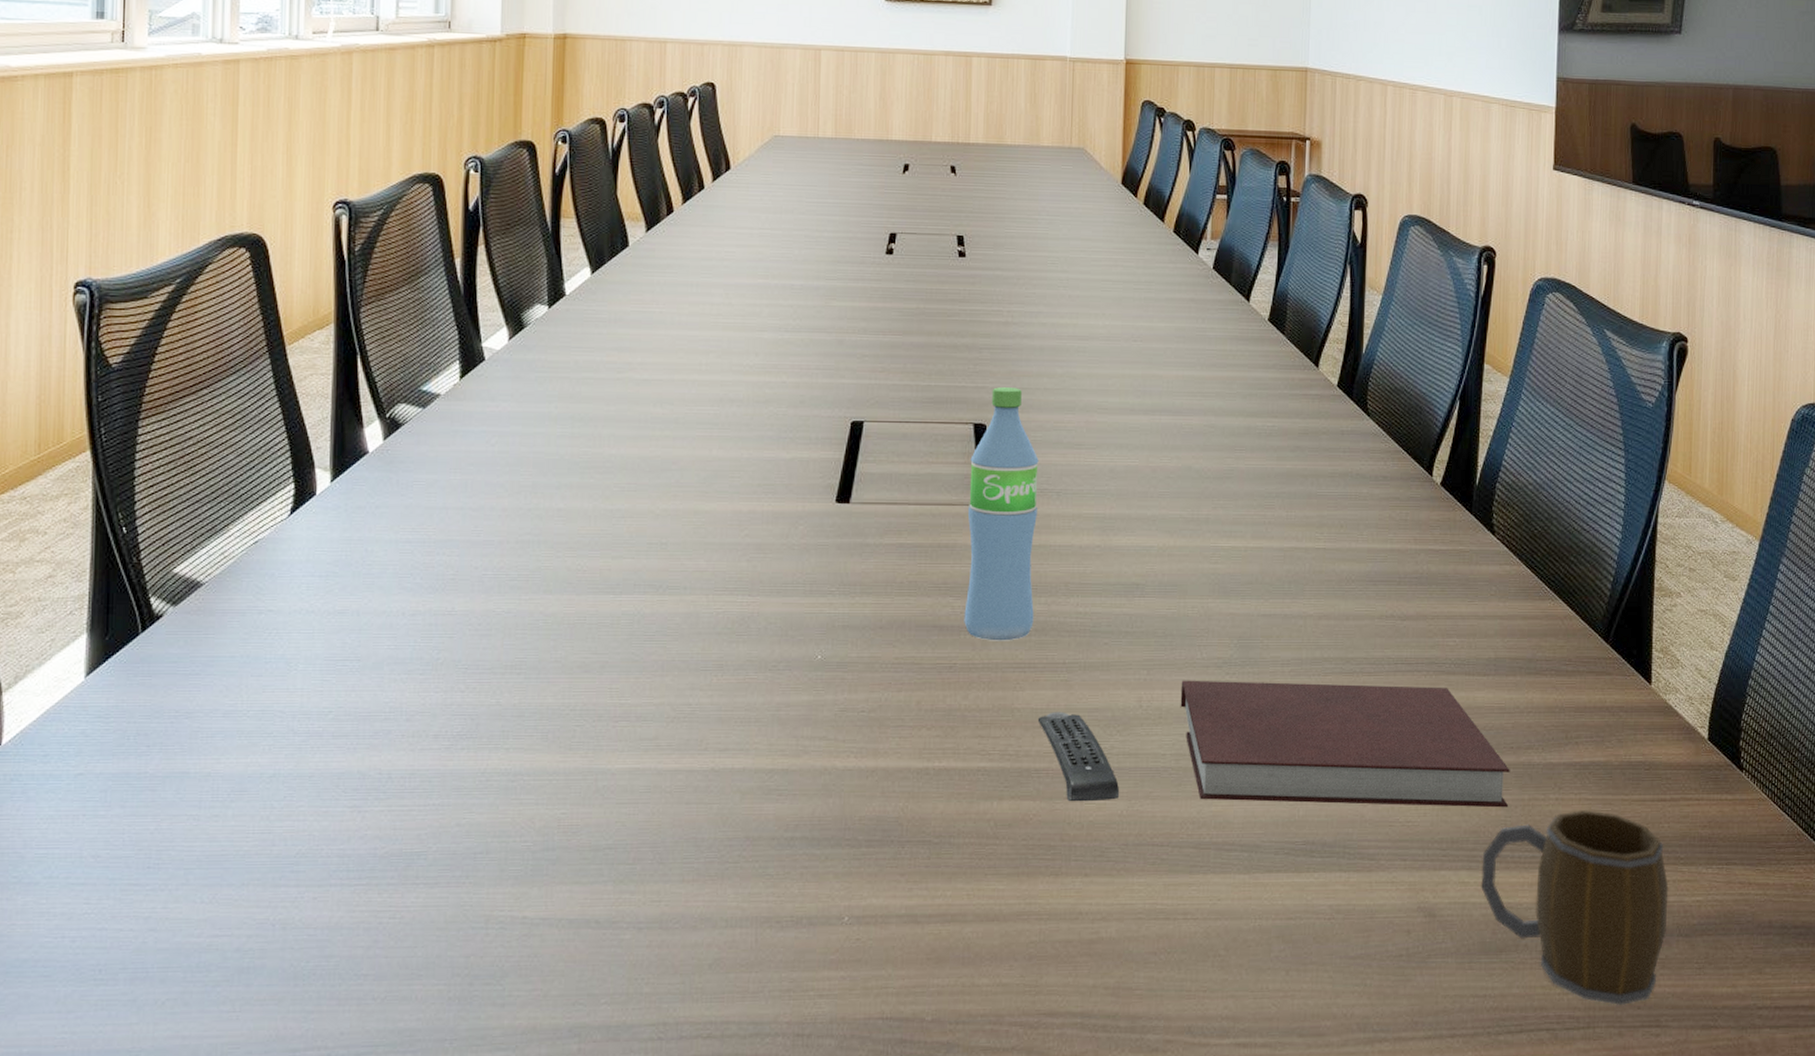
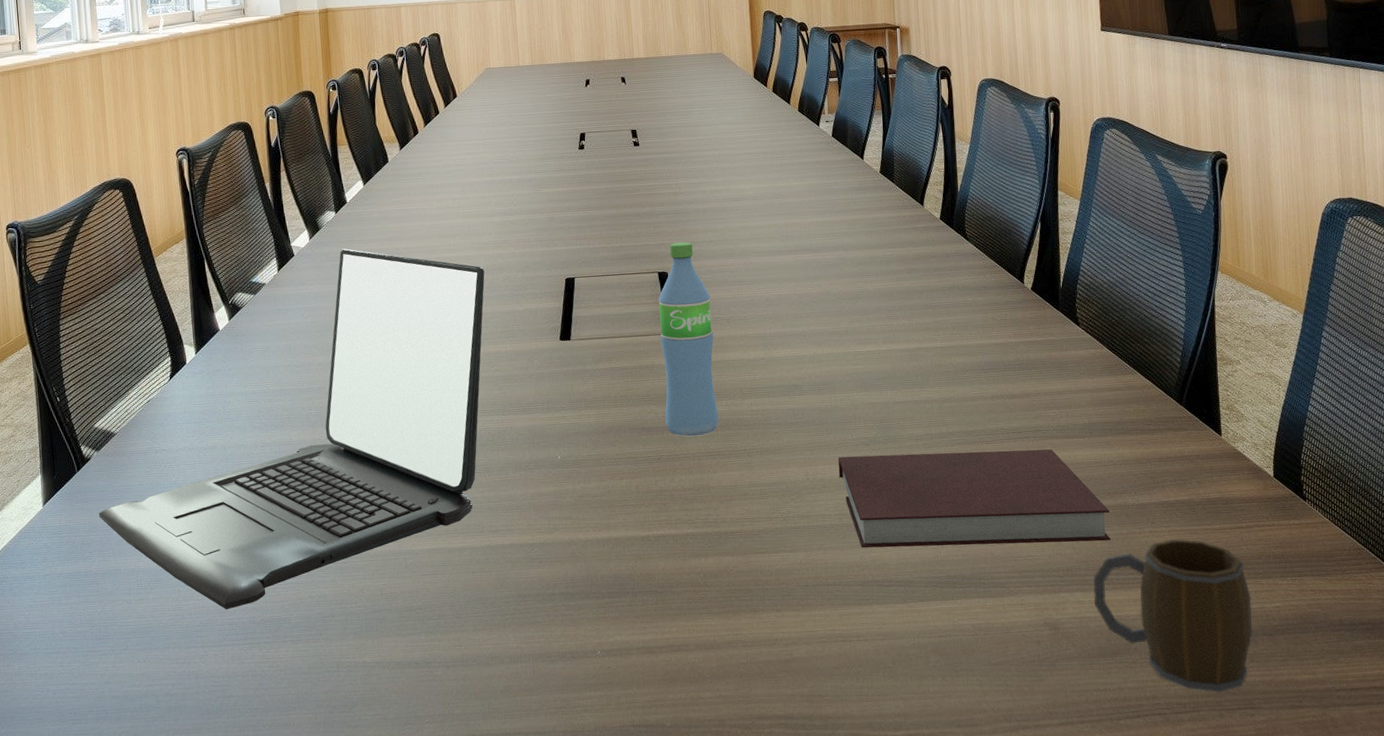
laptop: none [165,357,744,837] -> present [98,248,485,610]
remote control: present [1037,712,1120,802] -> none [729,487,798,556]

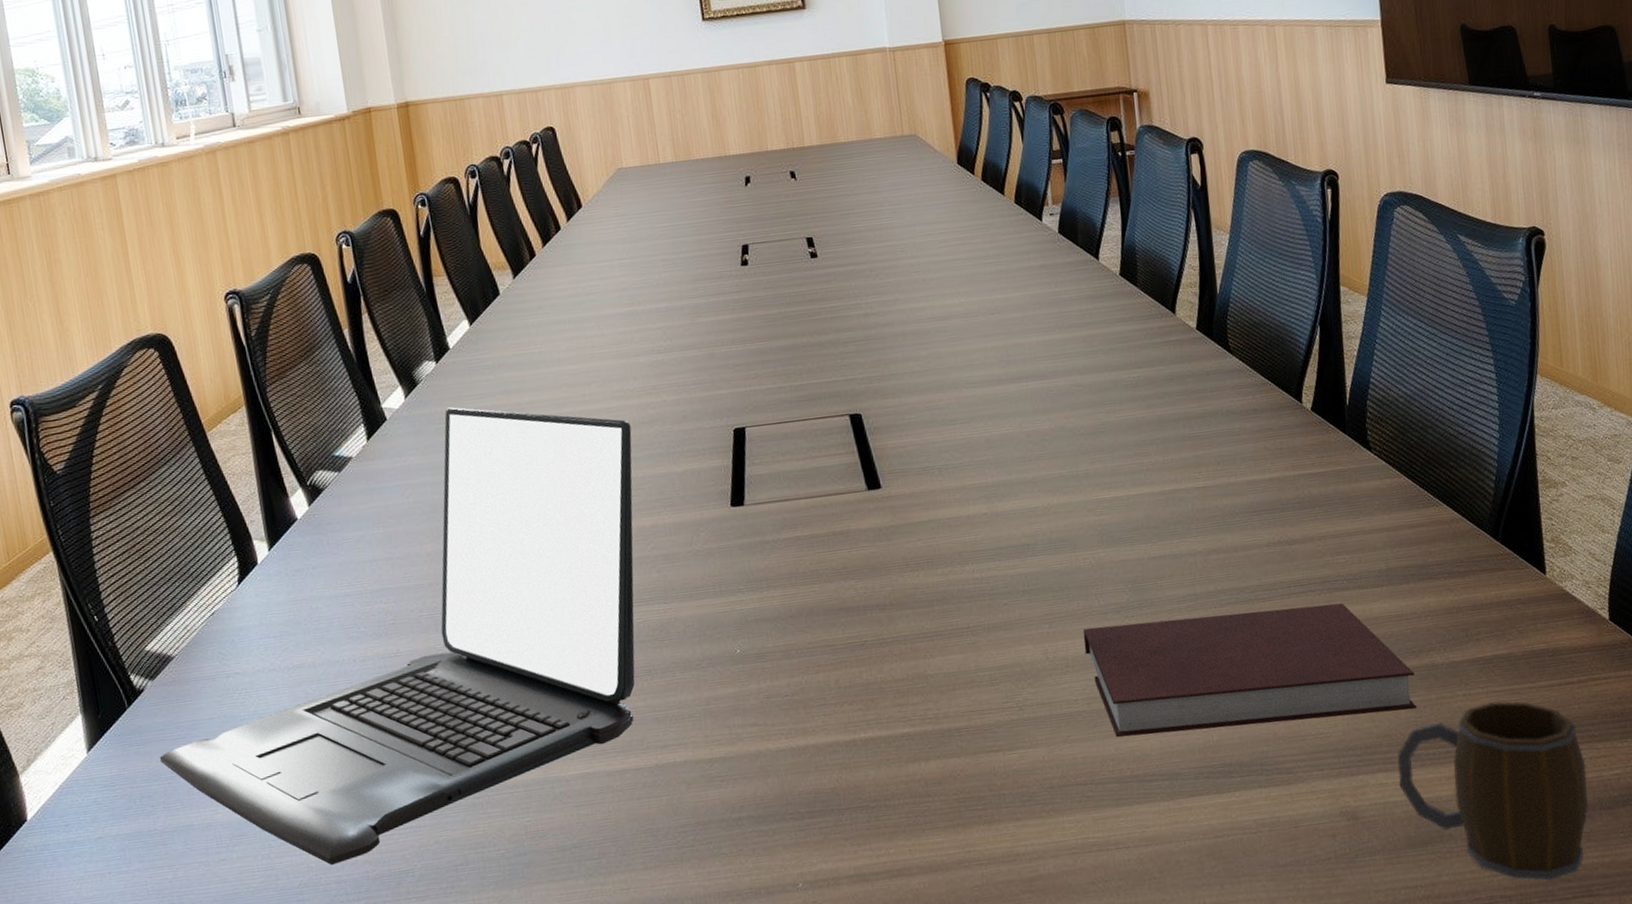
water bottle: present [658,242,719,437] -> none [851,375,934,616]

